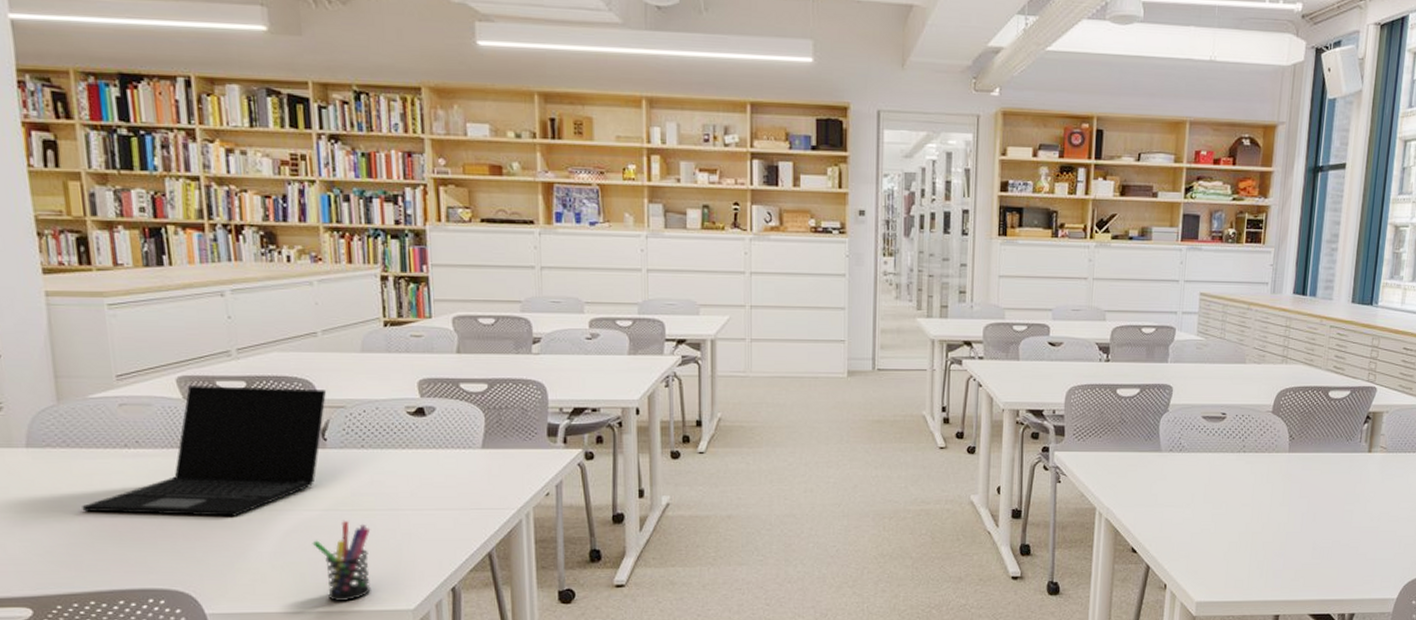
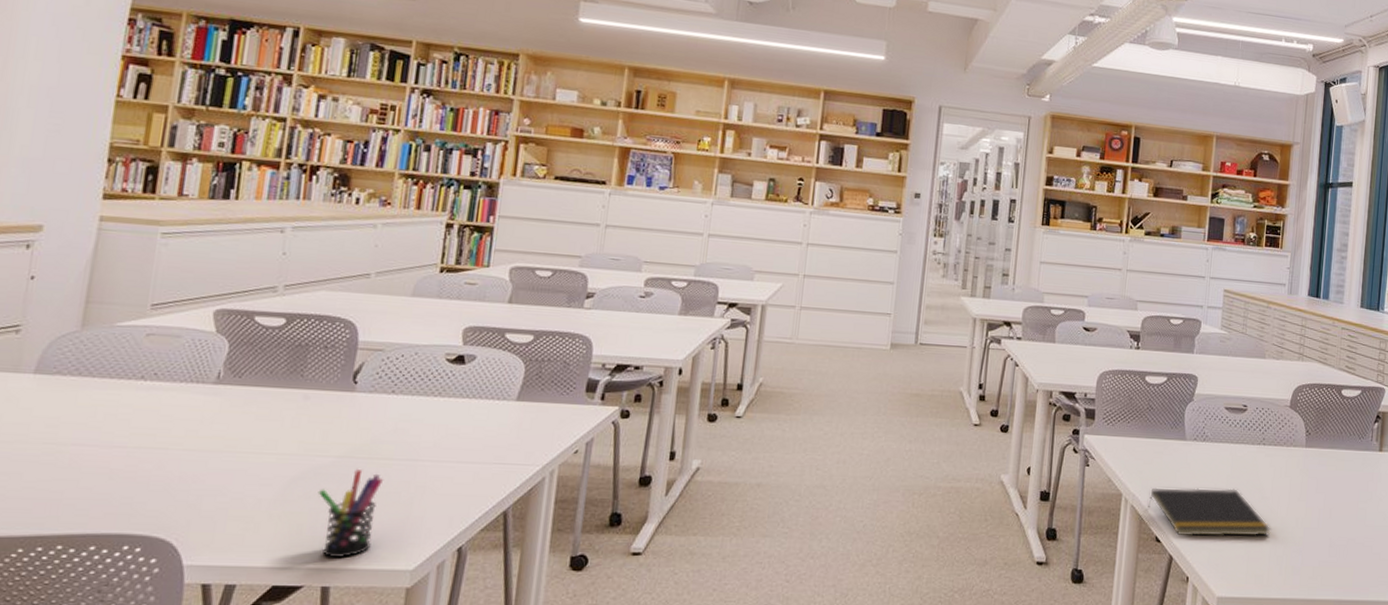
laptop: present [82,386,327,516] -> none [76,319,368,459]
notepad: none [1123,497,1251,546] -> present [1148,487,1270,537]

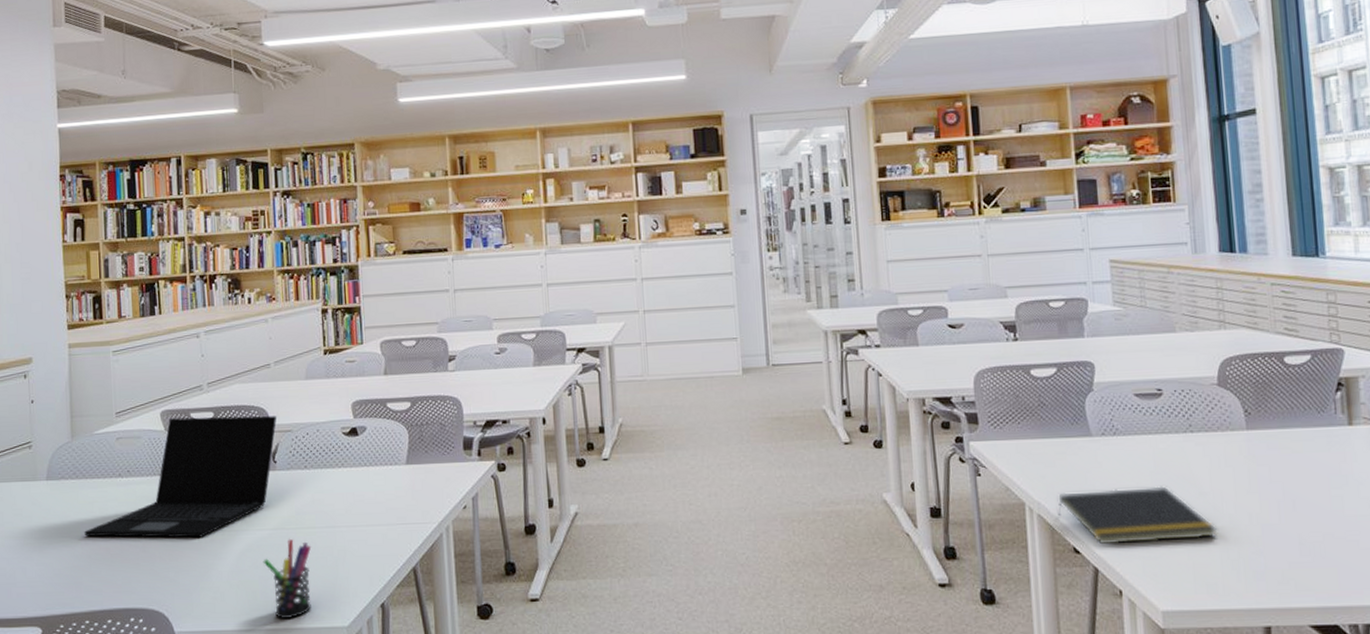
laptop: none [76,319,368,459] -> present [84,416,277,538]

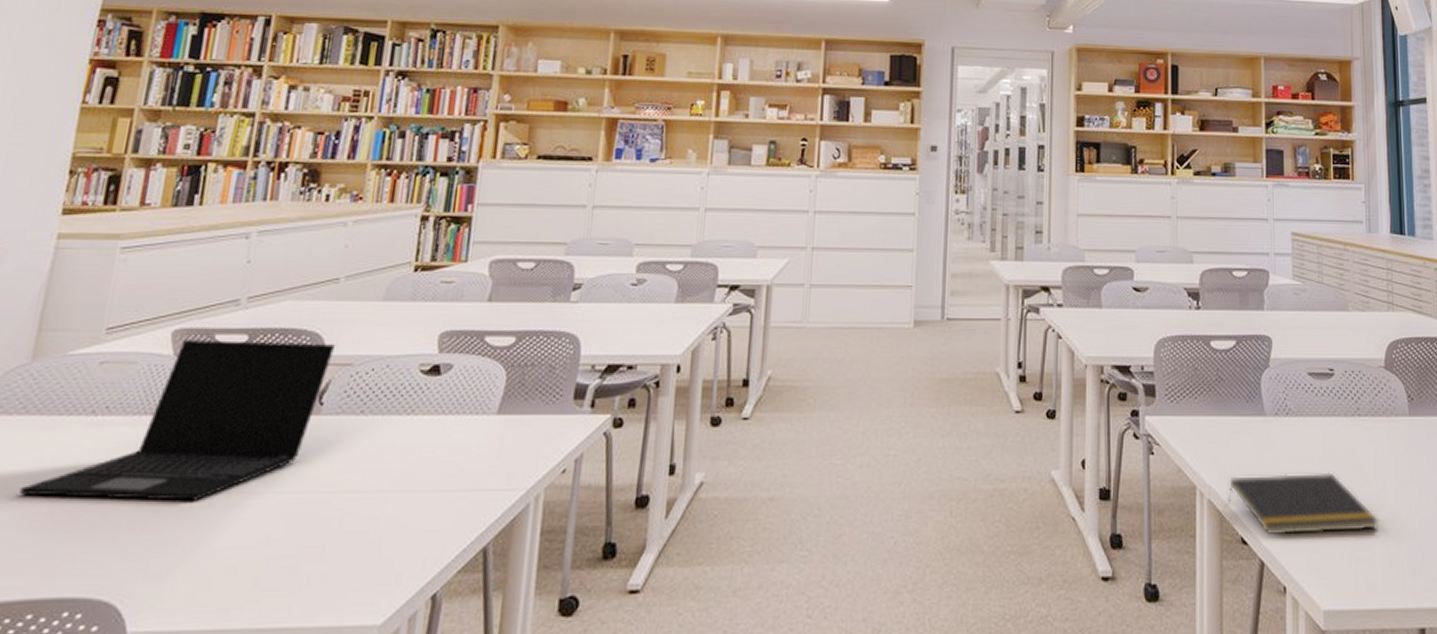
pen holder: present [263,539,312,618] -> none [277,506,351,614]

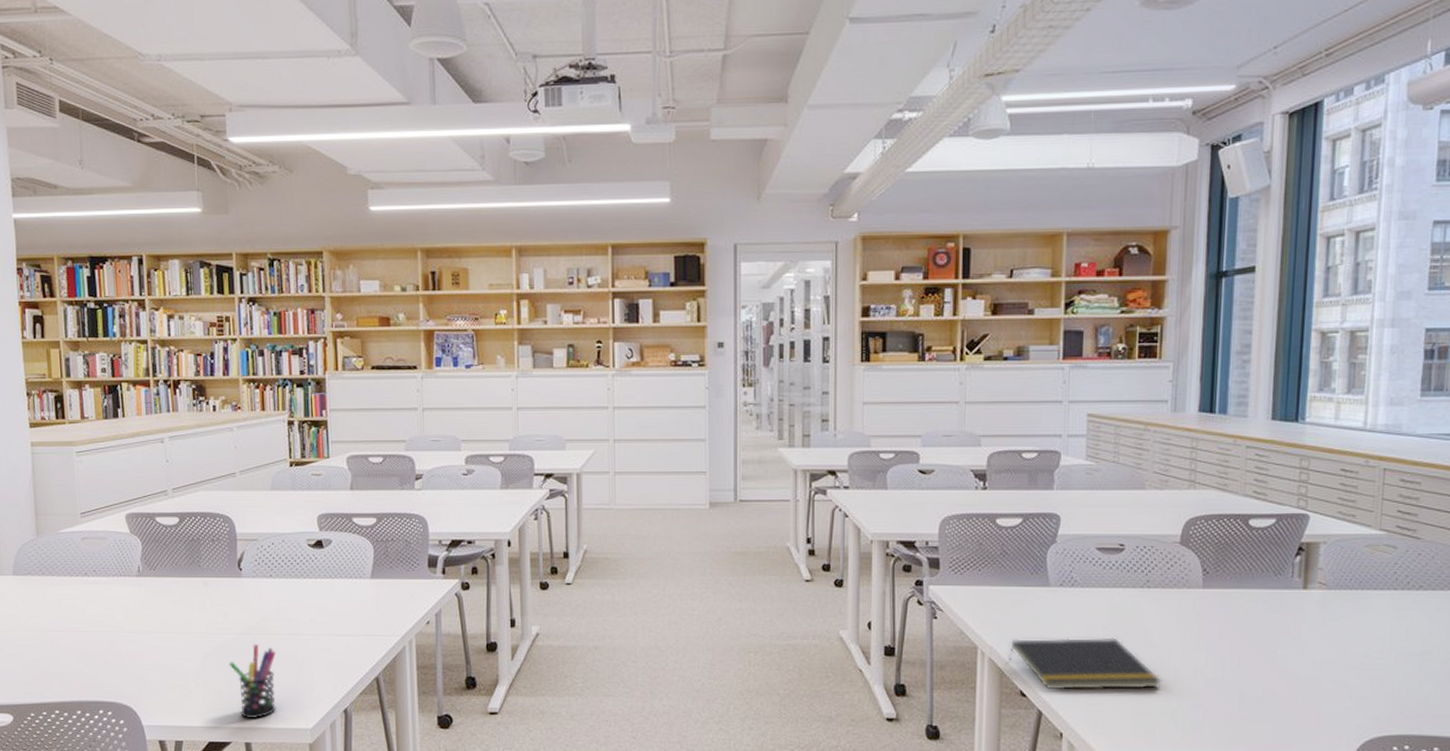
laptop: present [19,340,336,501] -> none [52,521,243,638]
pen holder: none [277,506,351,614] -> present [228,644,277,718]

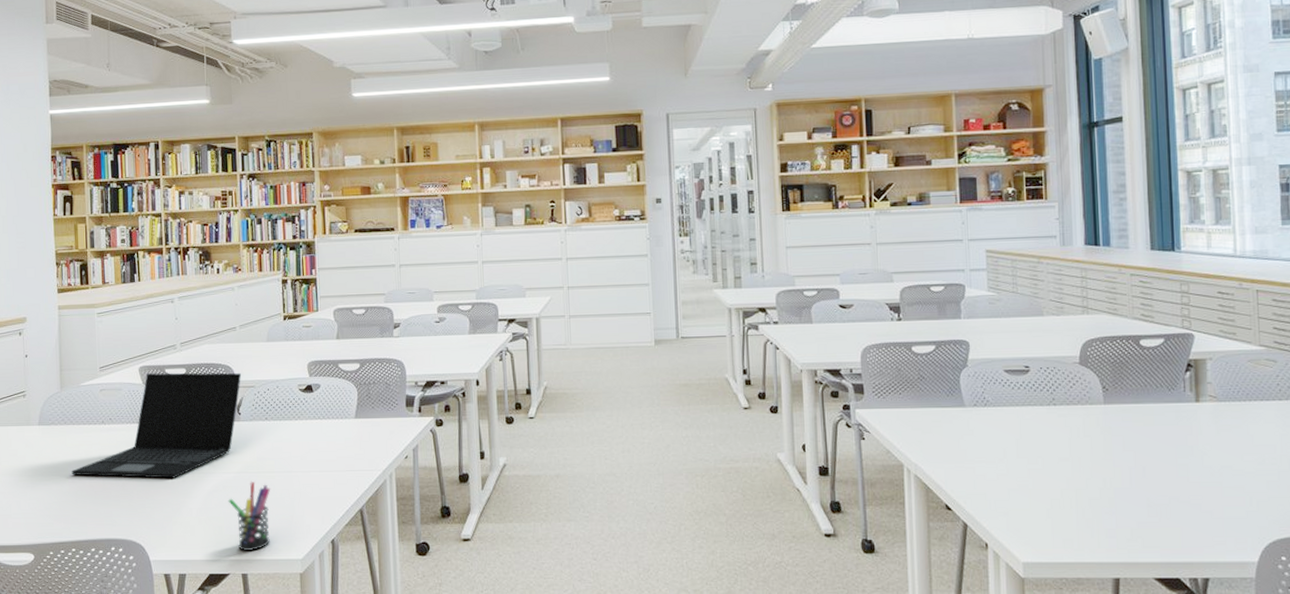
laptop: none [52,521,243,638] -> present [71,372,242,479]
notepad: present [1009,637,1161,690] -> none [933,452,1074,503]

